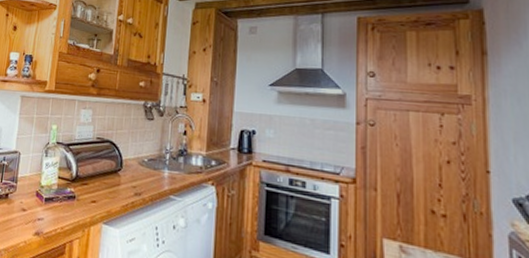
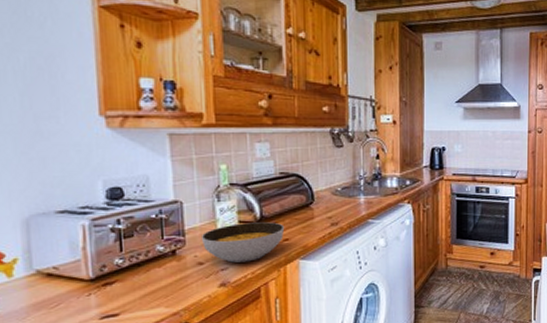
soup bowl: none [28,178,94,217] -> present [201,222,285,263]

